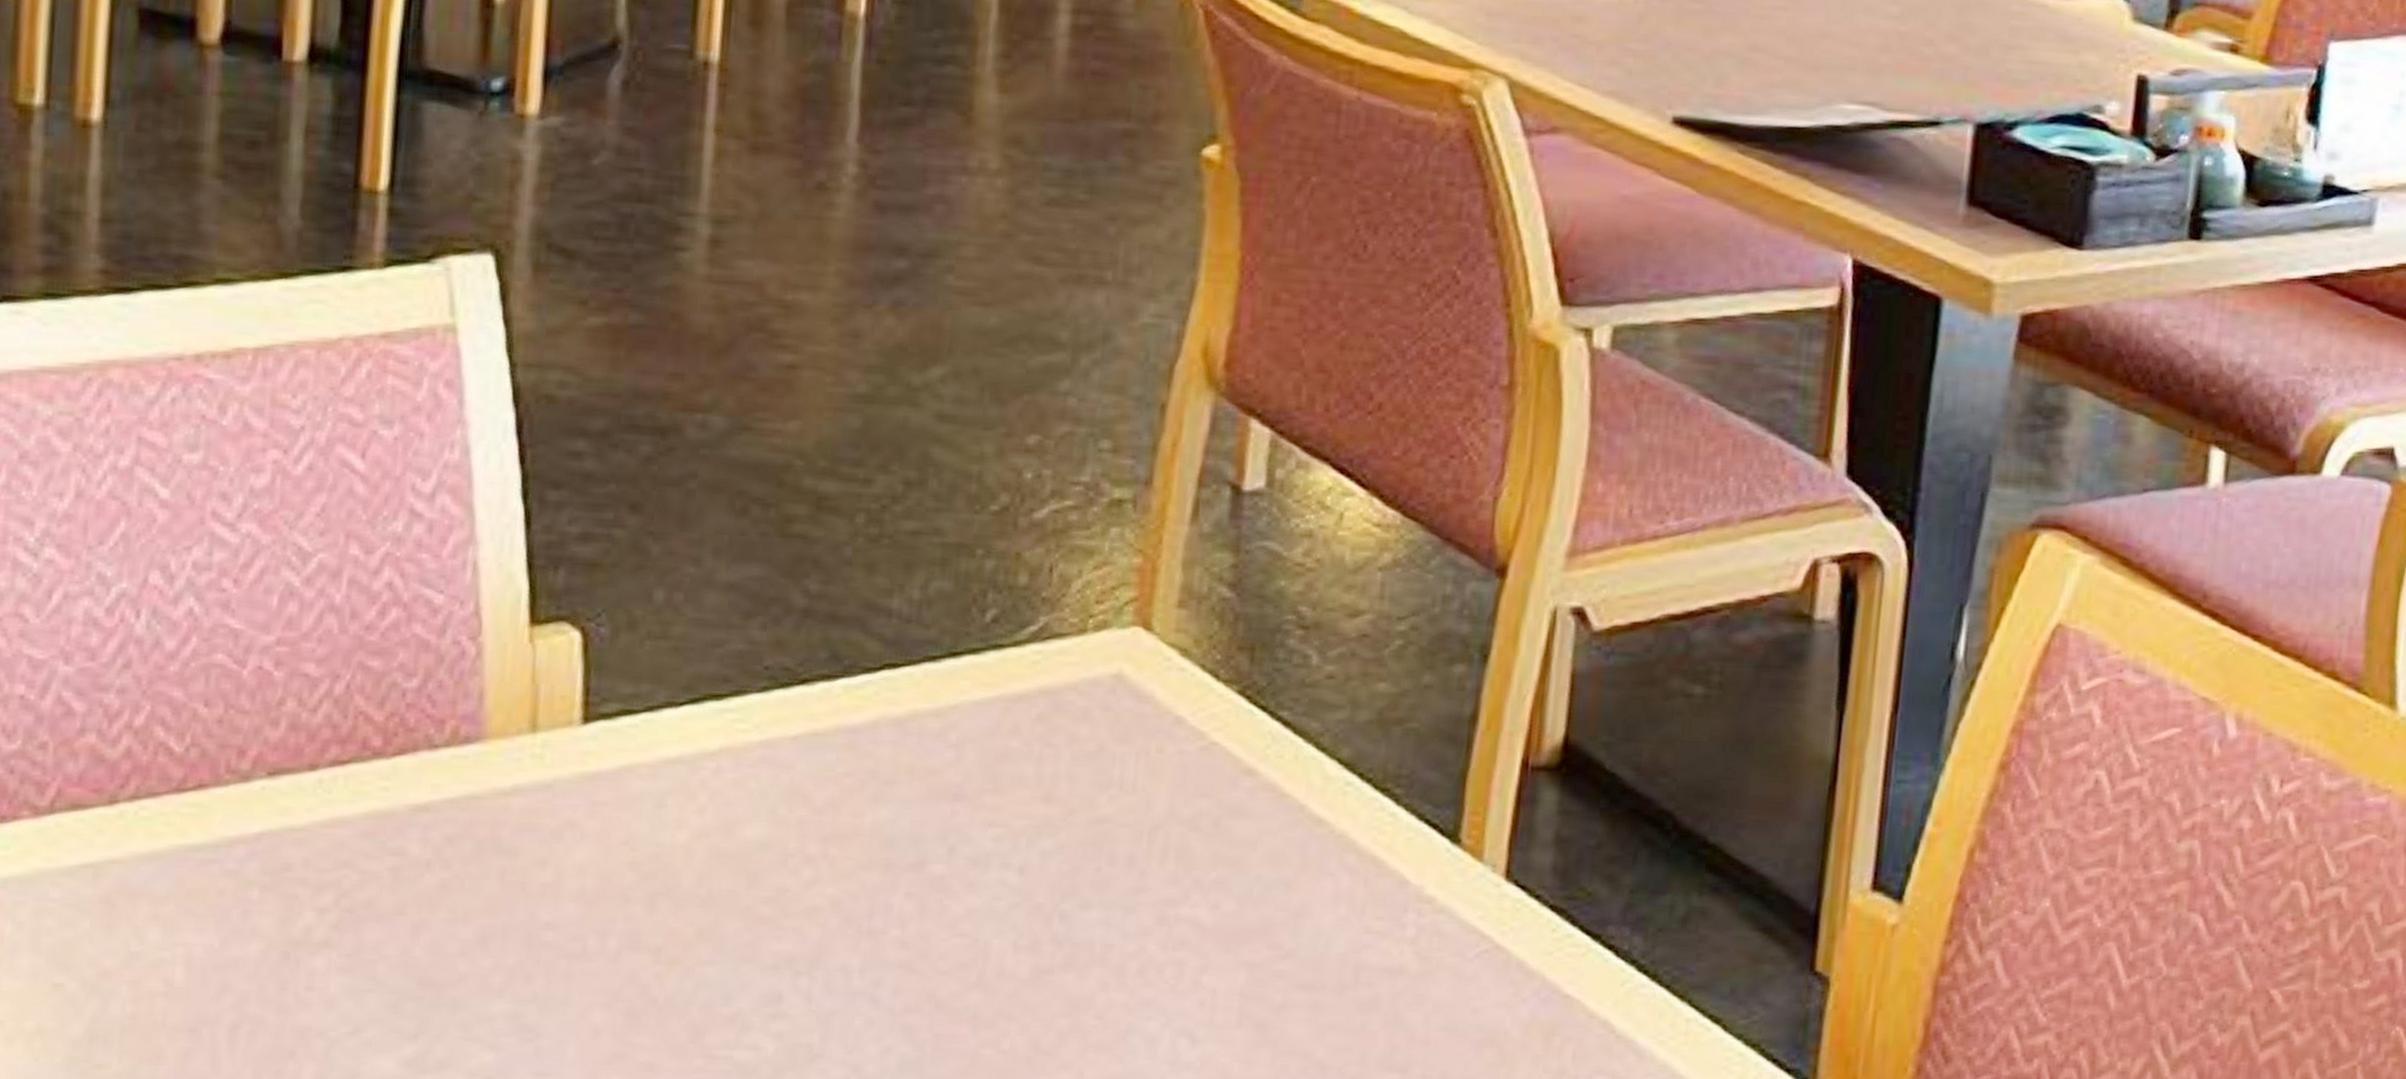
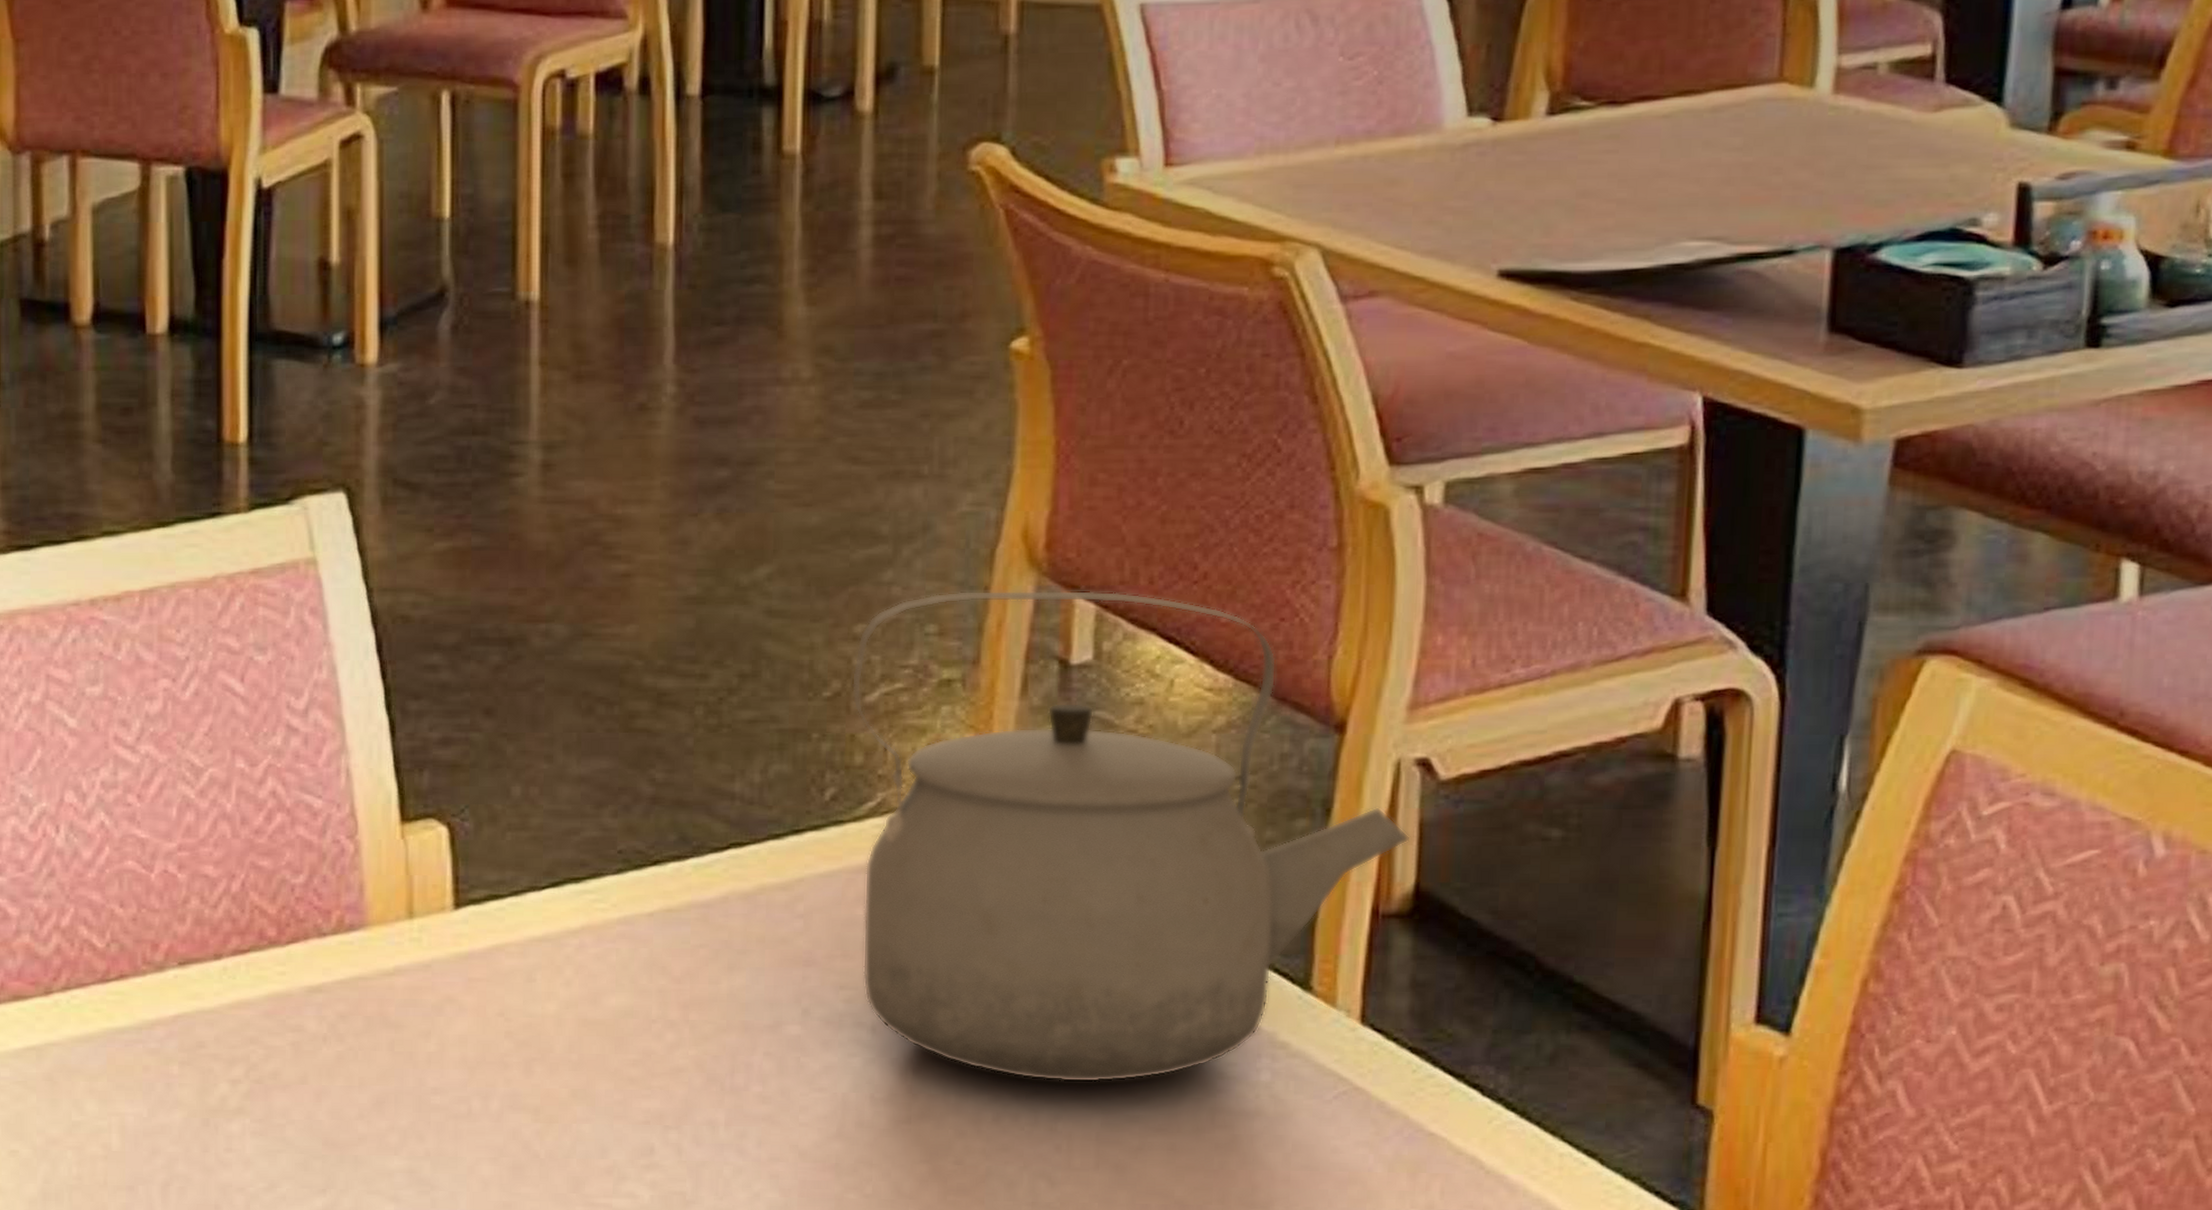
tea kettle: none [1013,406,1562,935] -> present [851,590,1411,1083]

